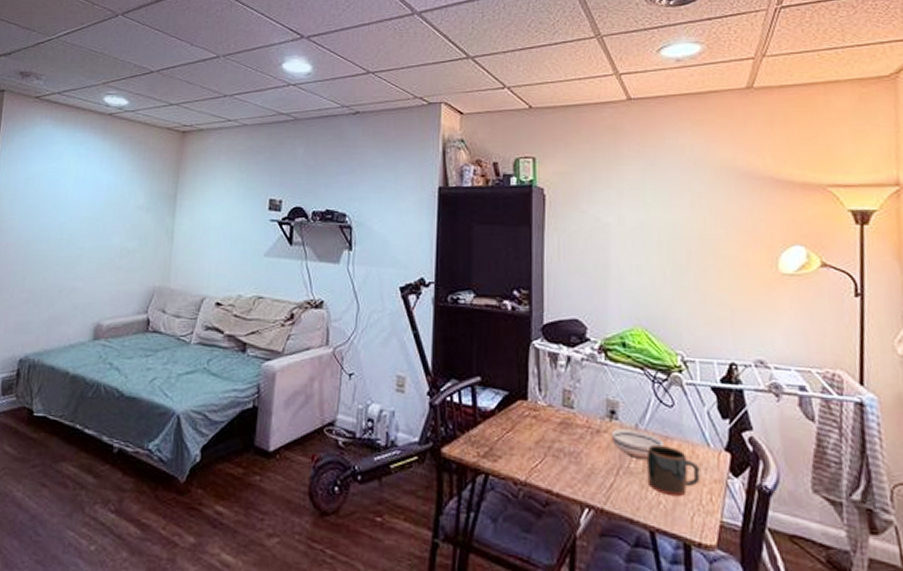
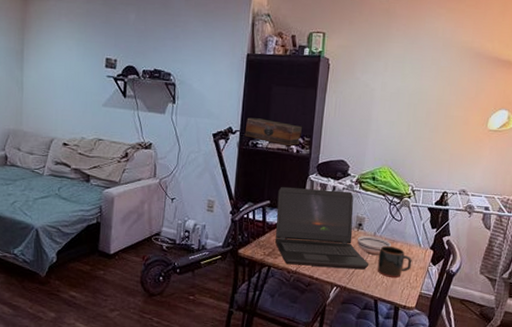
decorative box: none [441,265,518,302] -> present [244,118,303,147]
laptop computer: none [491,358,635,482] -> present [275,187,369,270]

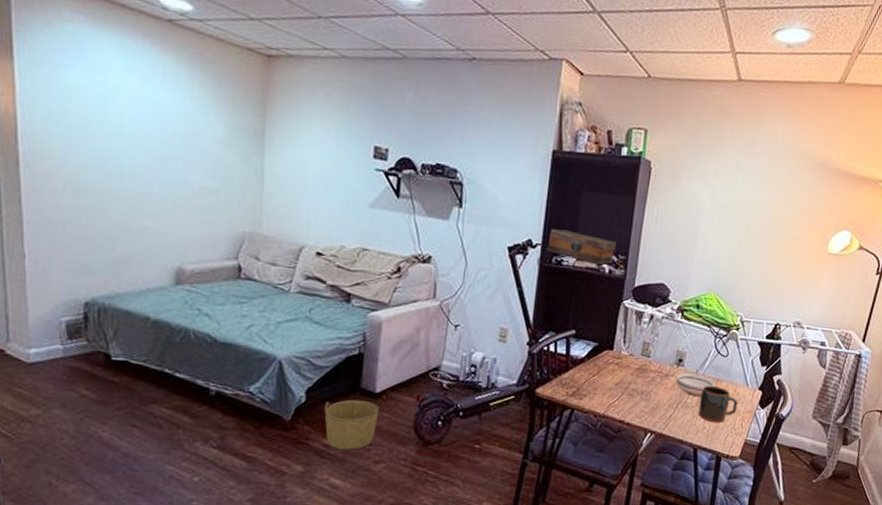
basket: none [71,259,113,300] -> present [324,399,379,450]
laptop computer: present [275,187,369,270] -> none [580,314,690,414]

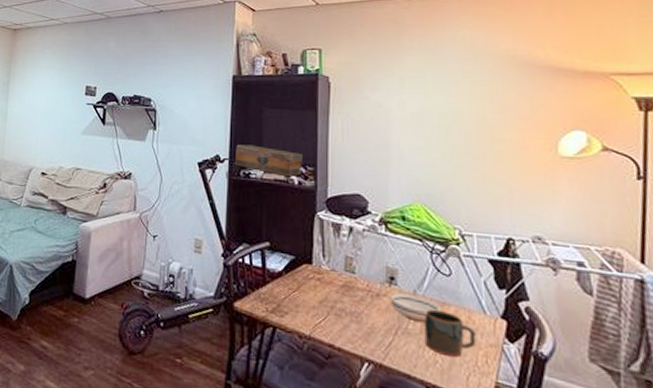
basket: present [324,399,379,450] -> none [43,303,89,354]

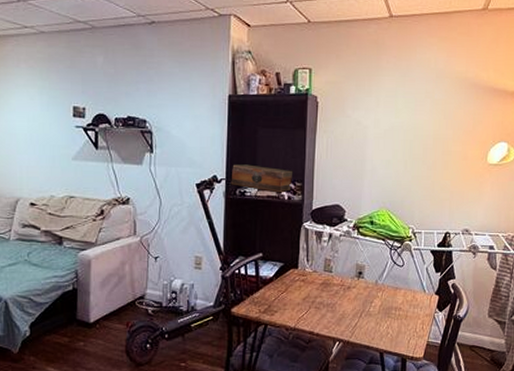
bowl: present [390,293,442,323] -> none [358,285,395,306]
mug: present [423,309,476,357] -> none [381,293,417,327]

